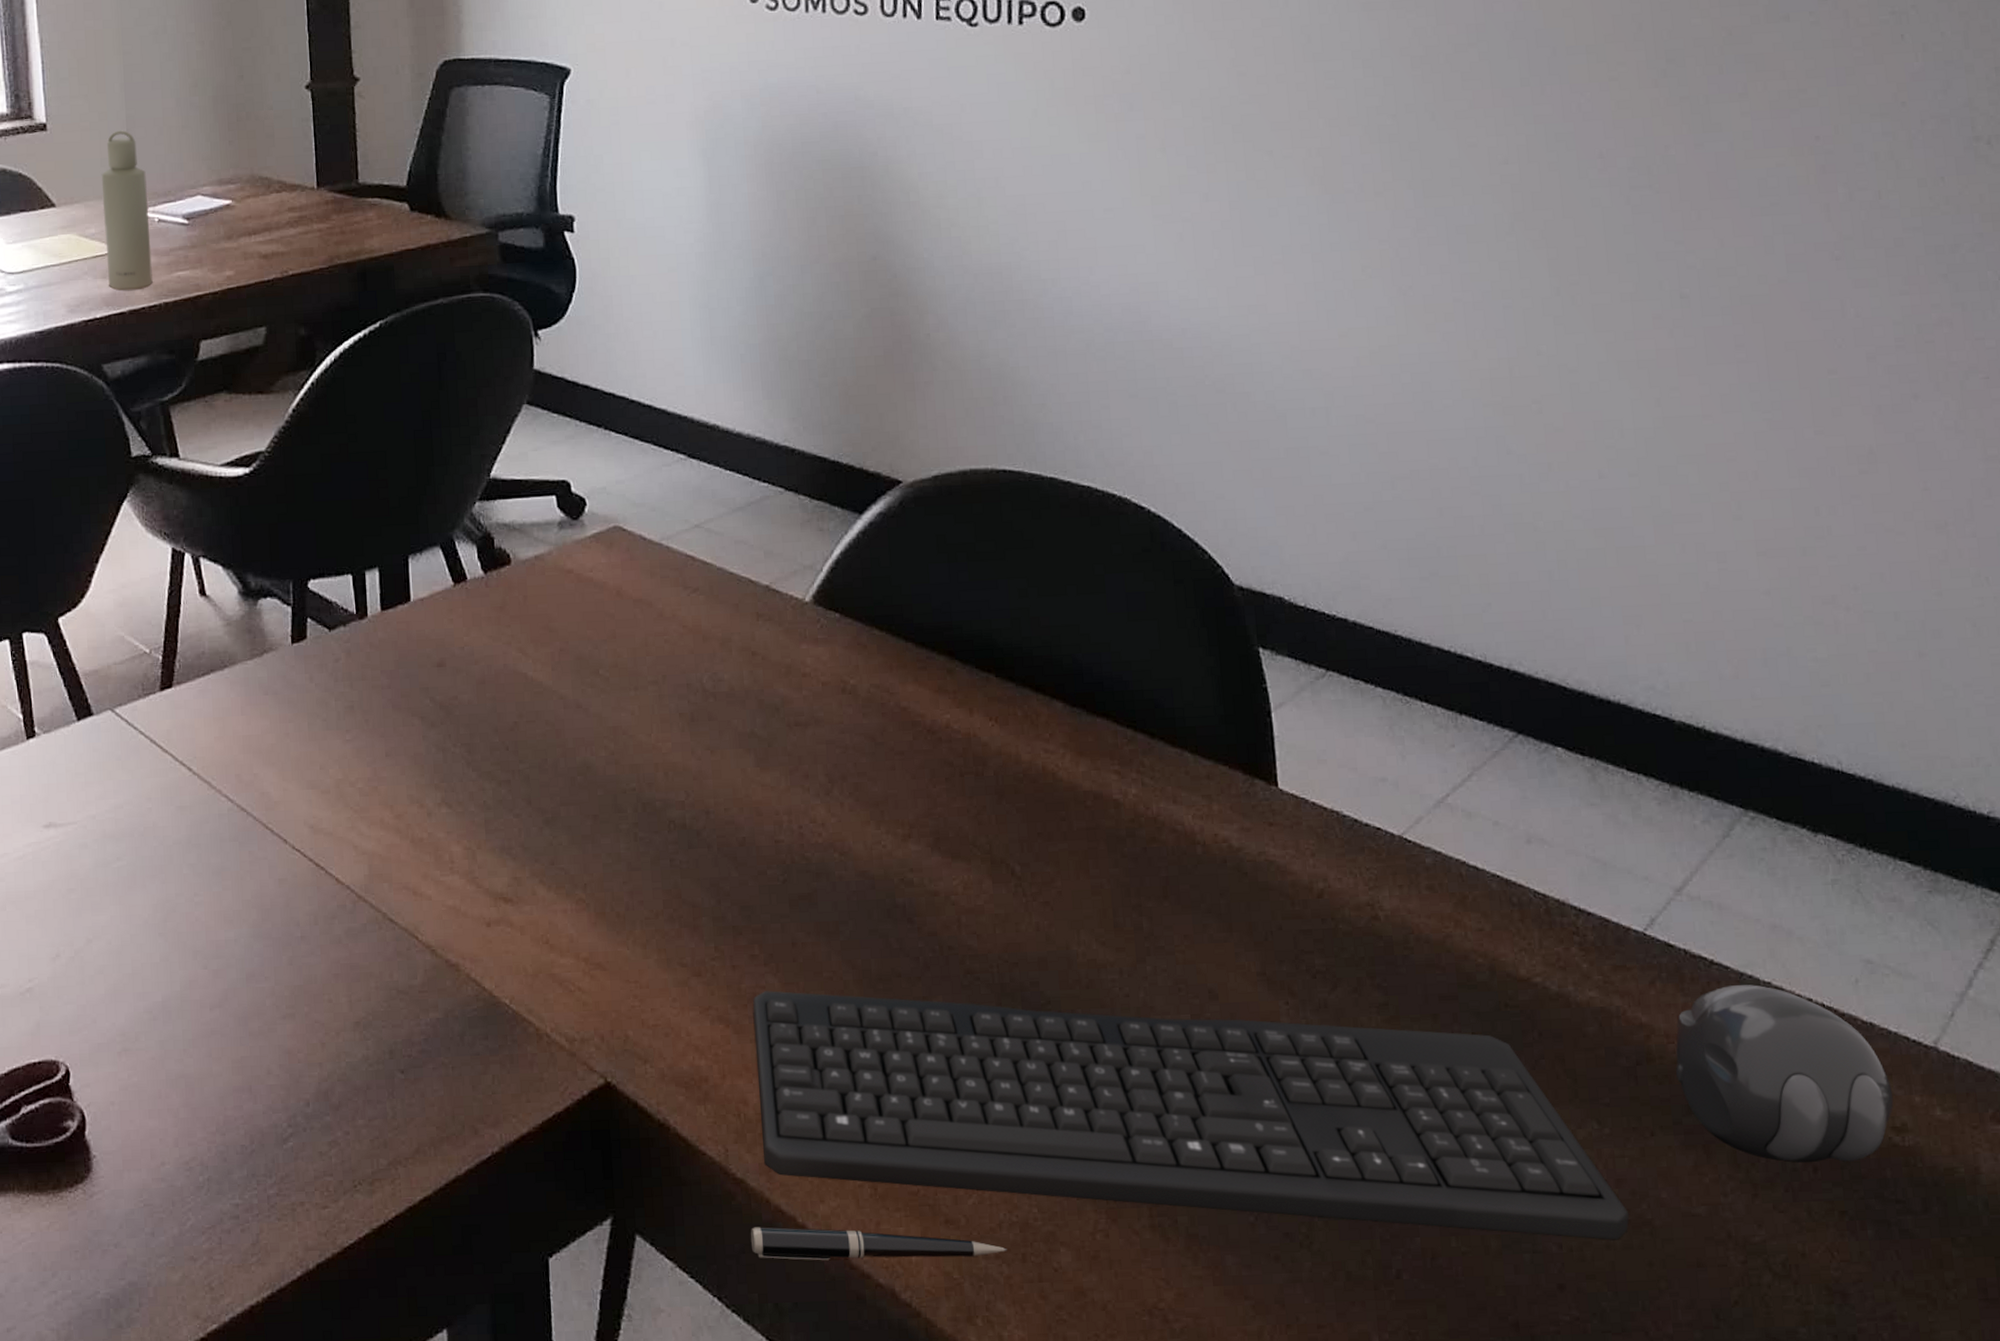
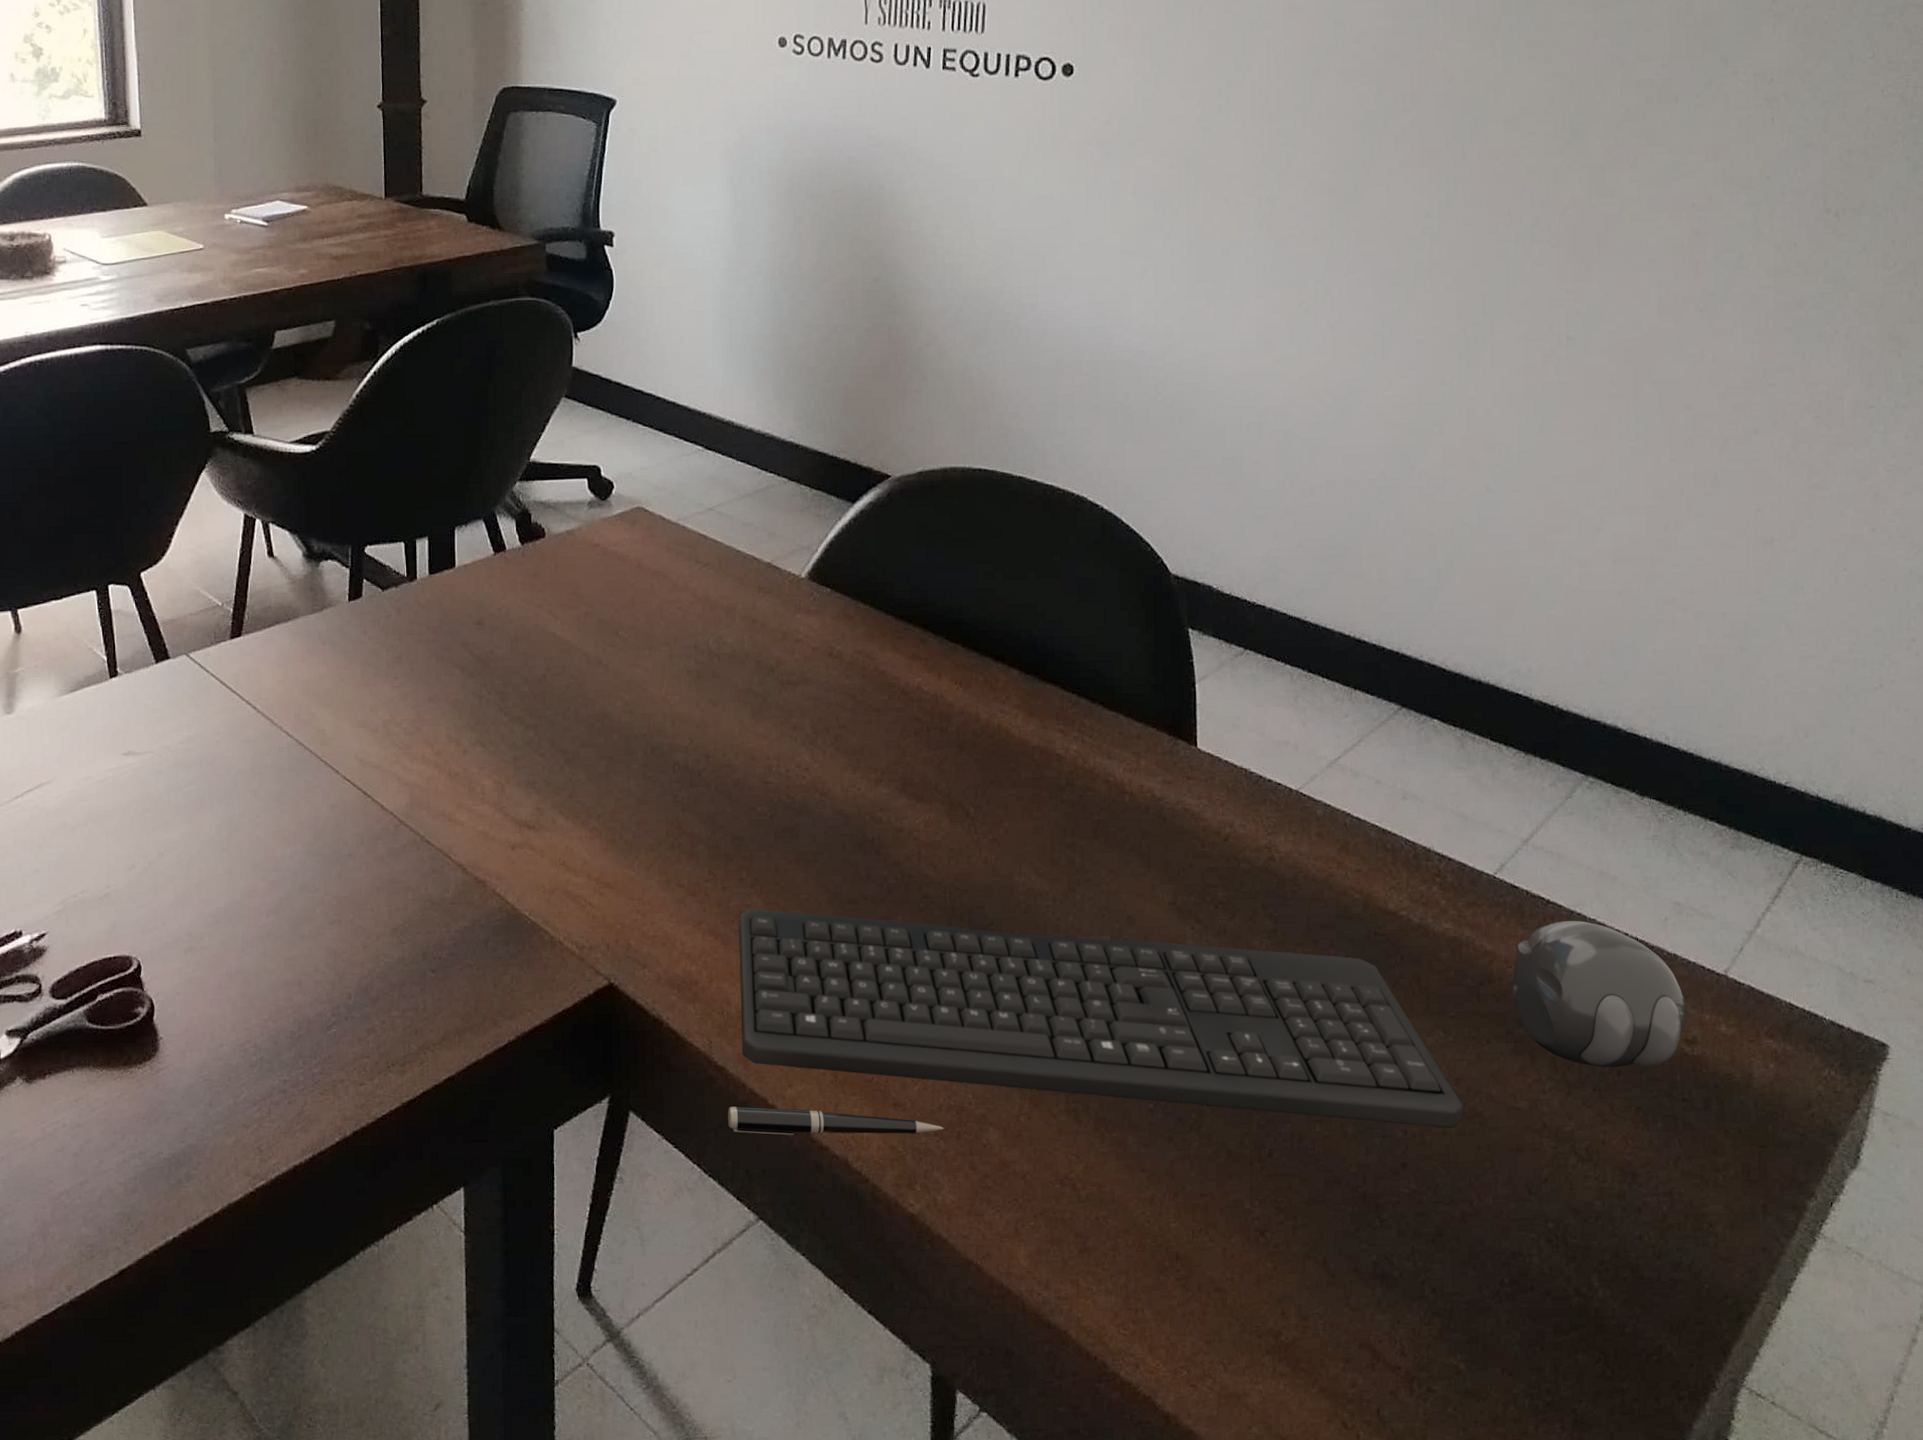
bottle: present [101,130,153,292] -> none [189,139,234,284]

